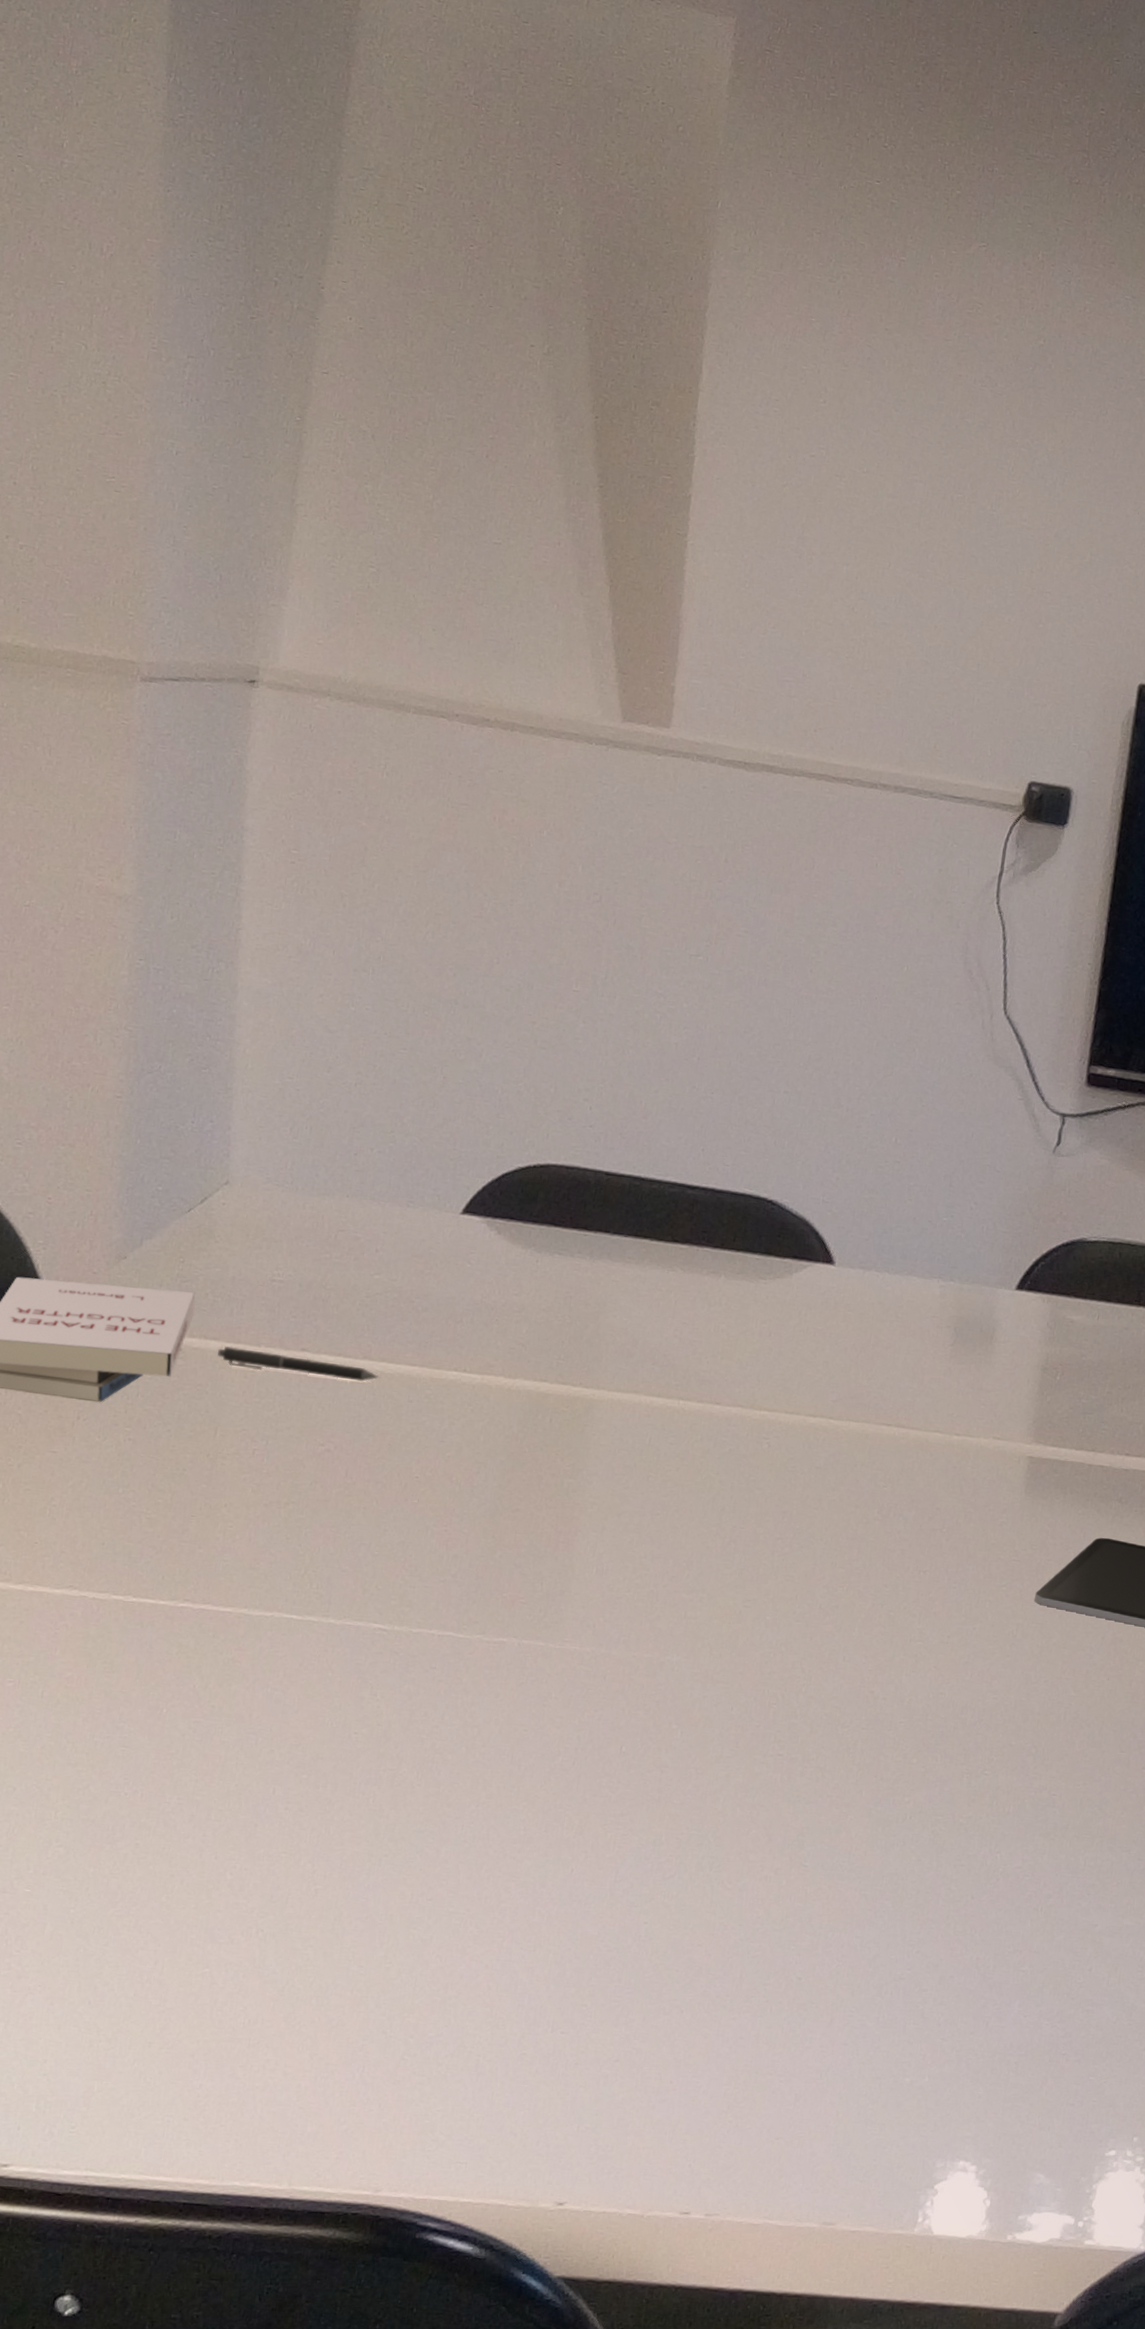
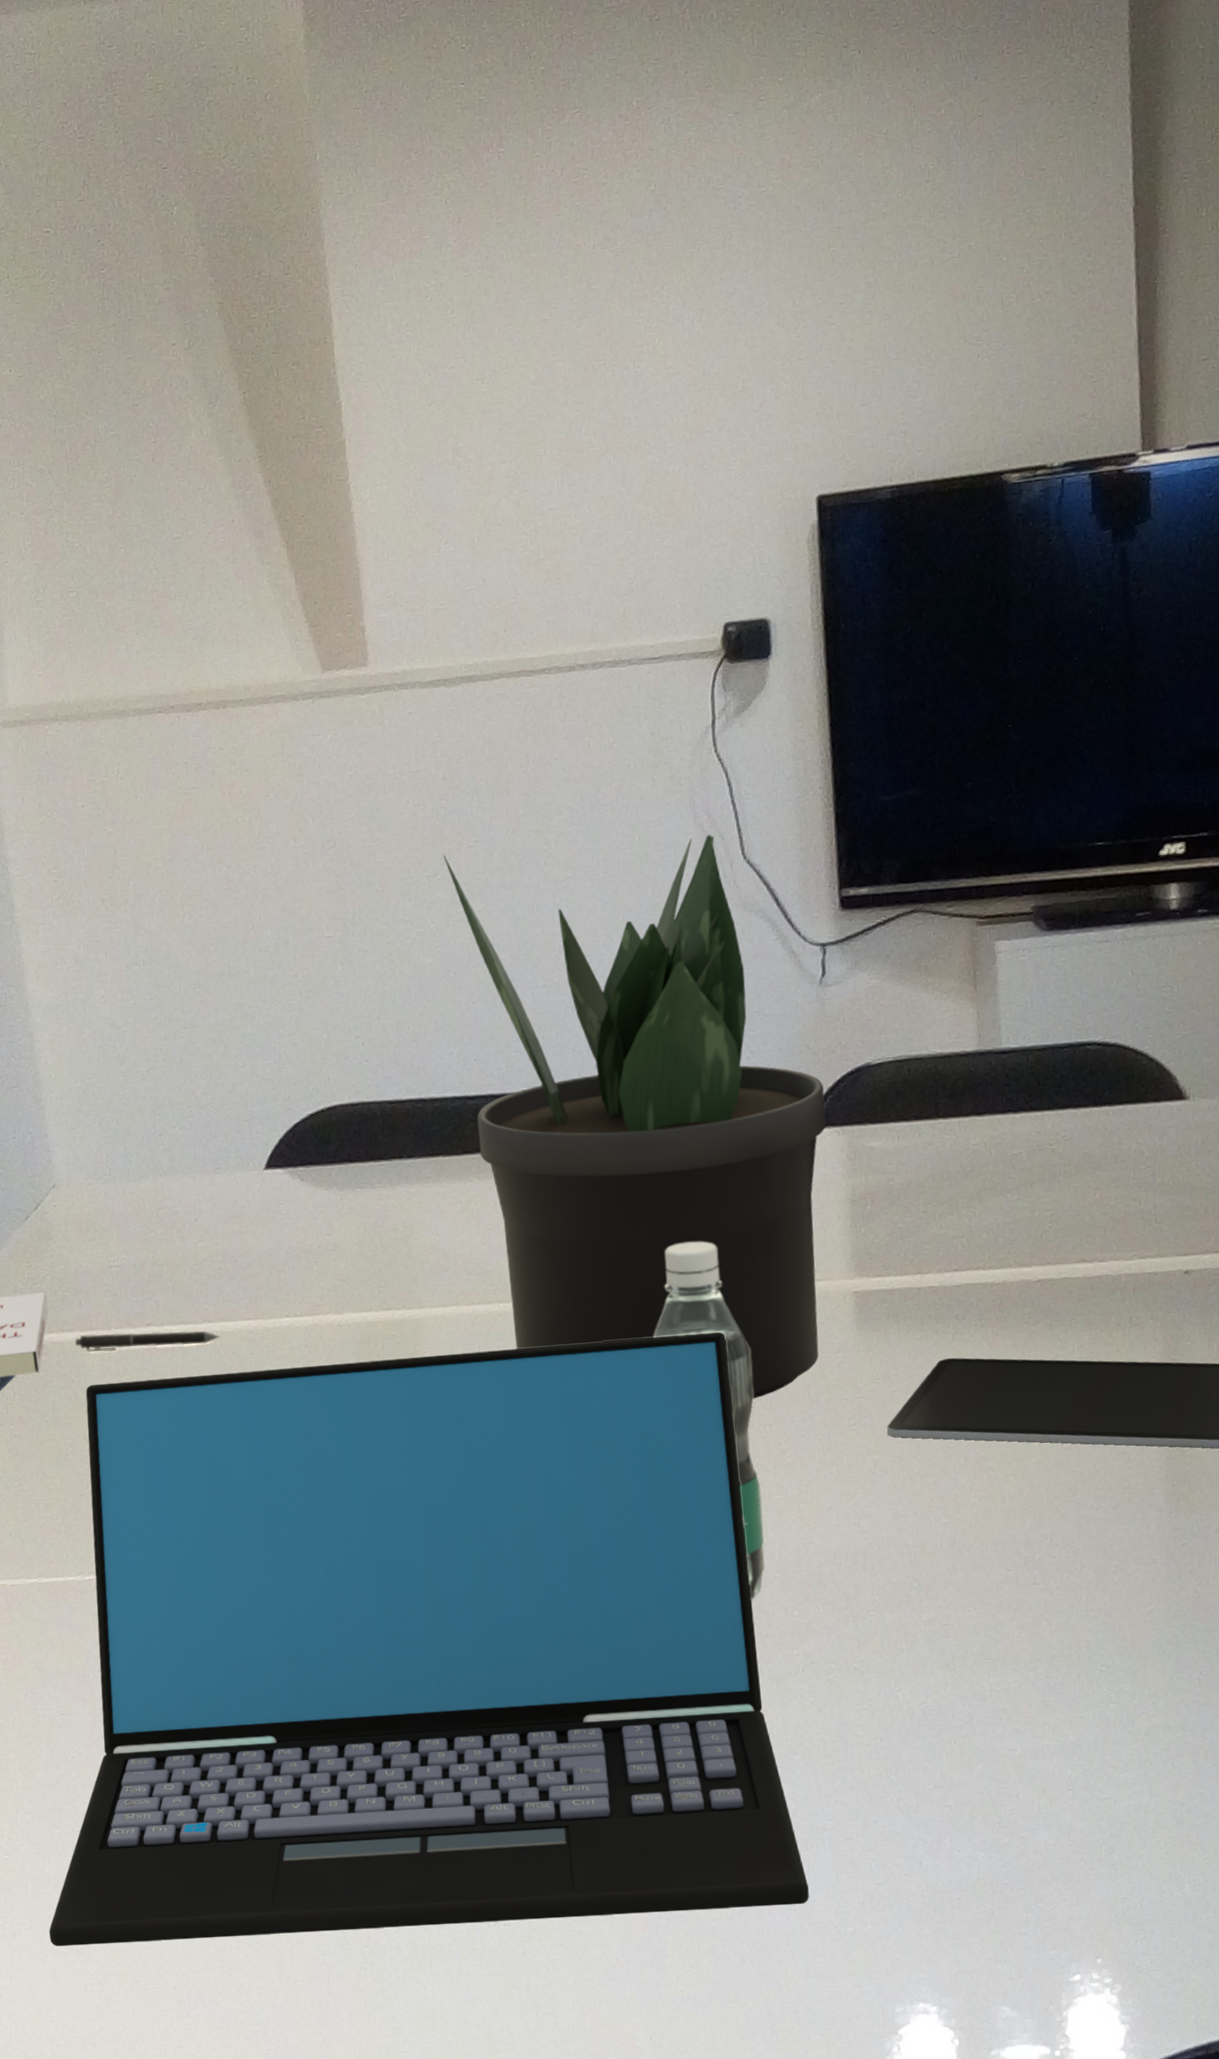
laptop: none [60,1400,898,2049] -> present [49,1331,809,1947]
planter: none [688,937,1038,1543] -> present [443,835,826,1399]
bottle: none [826,1375,920,1742] -> present [652,1241,765,1601]

